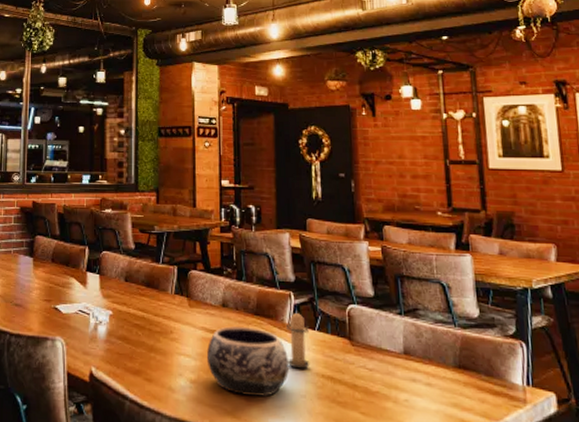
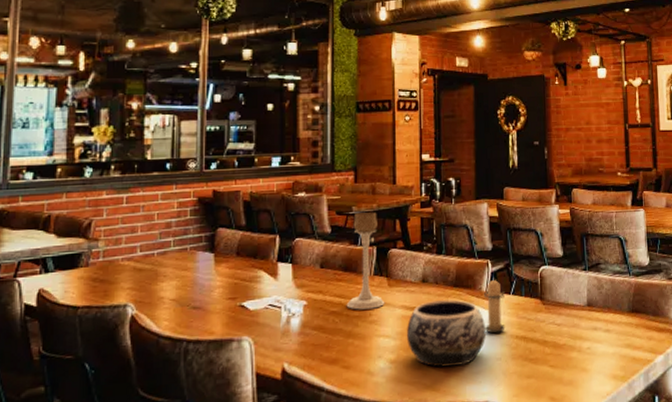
candle holder: none [148,231,186,327] -> present [346,211,385,310]

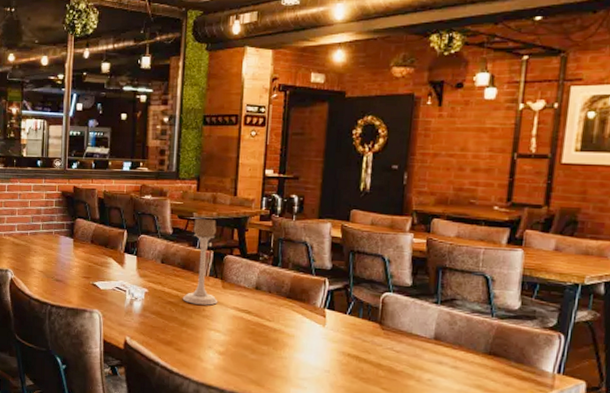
decorative bowl: present [406,299,486,367] -> none [236,307,316,370]
candle: present [483,278,506,334] -> none [316,296,342,348]

